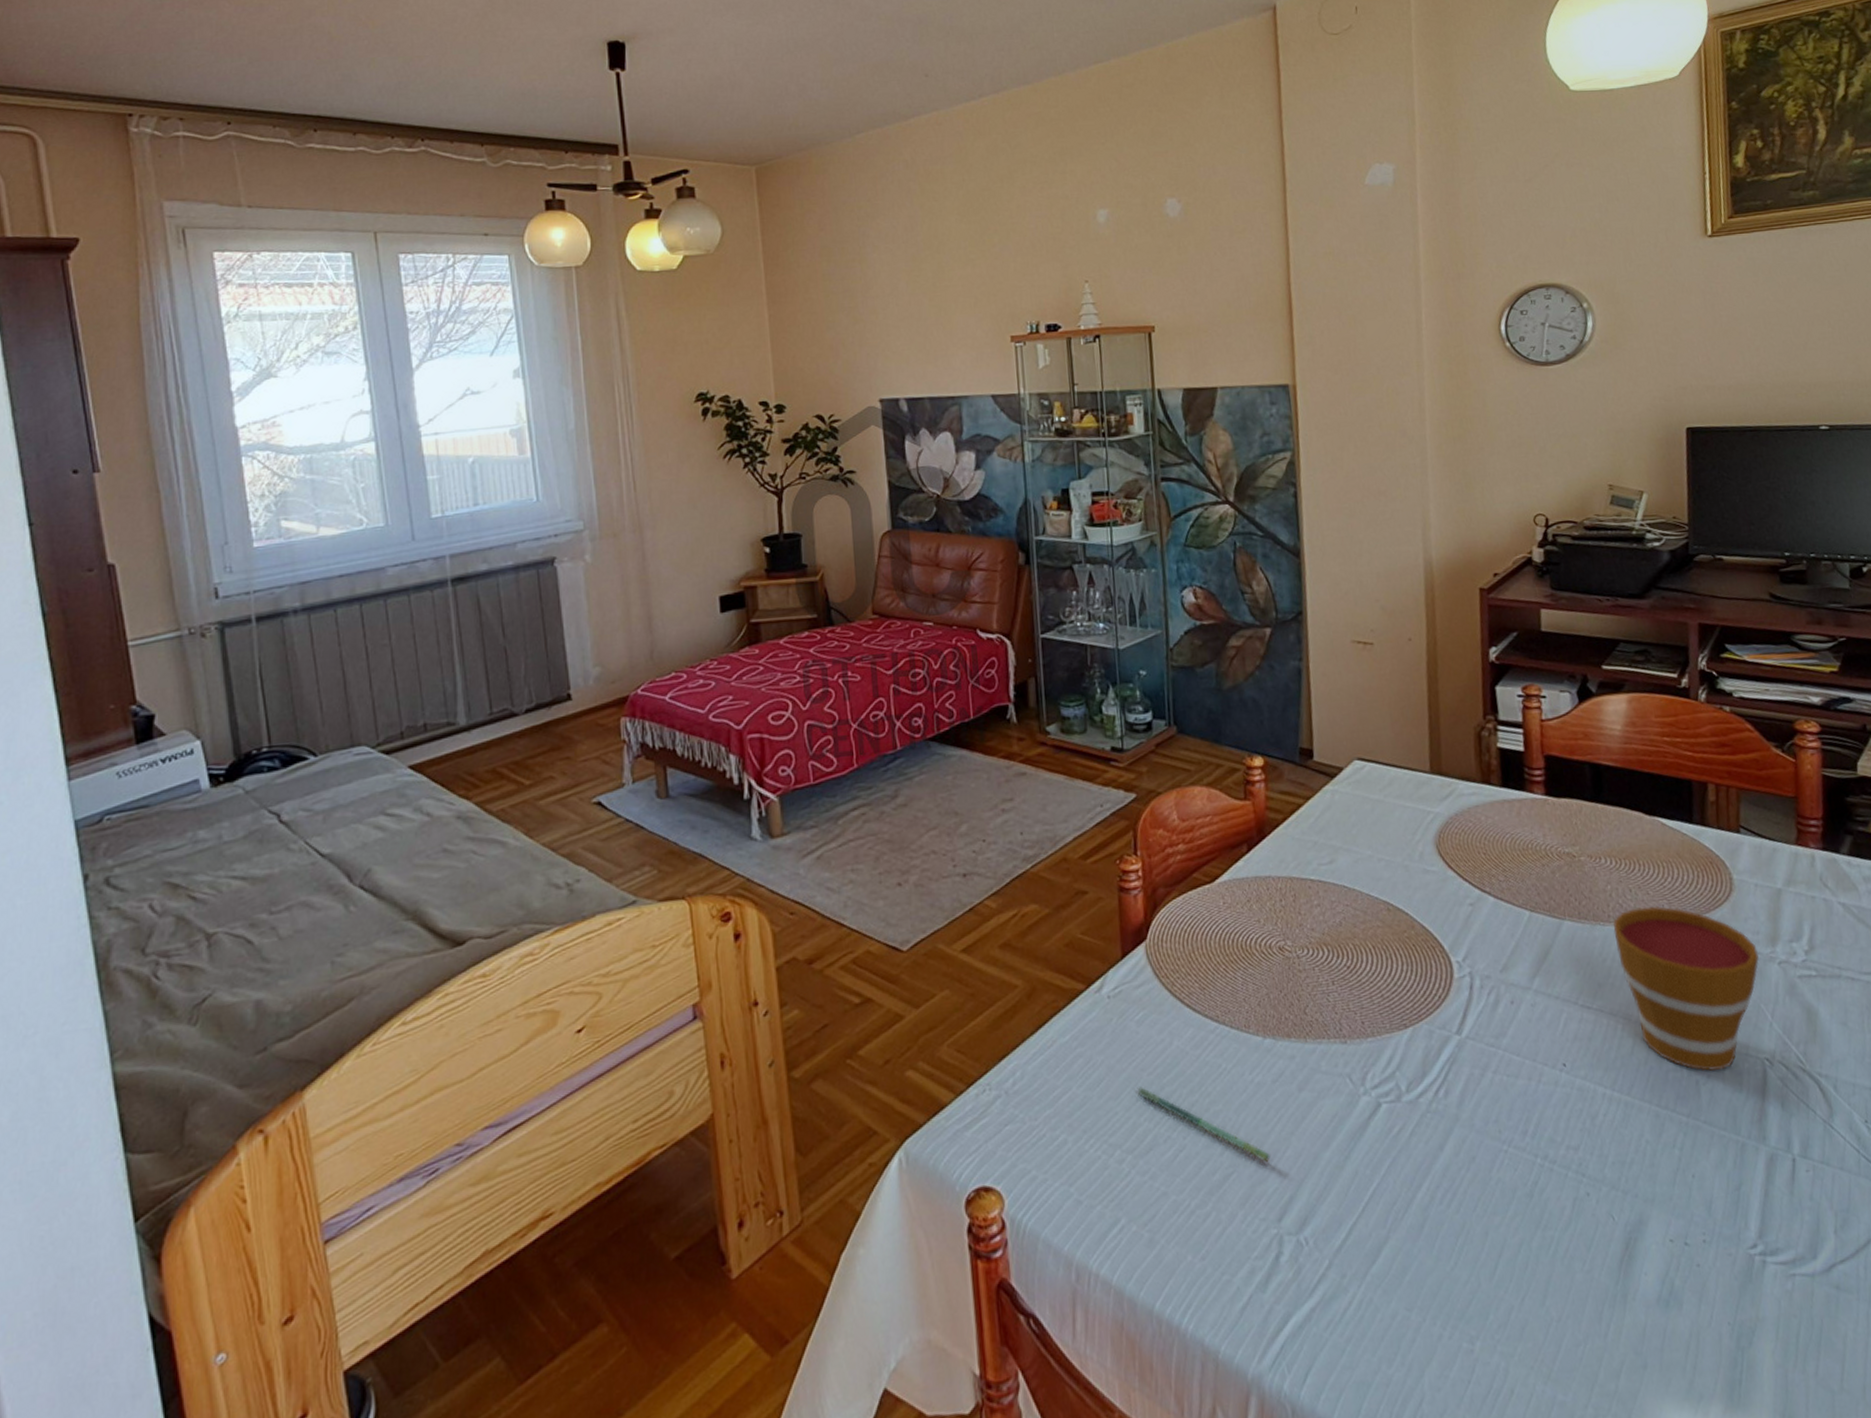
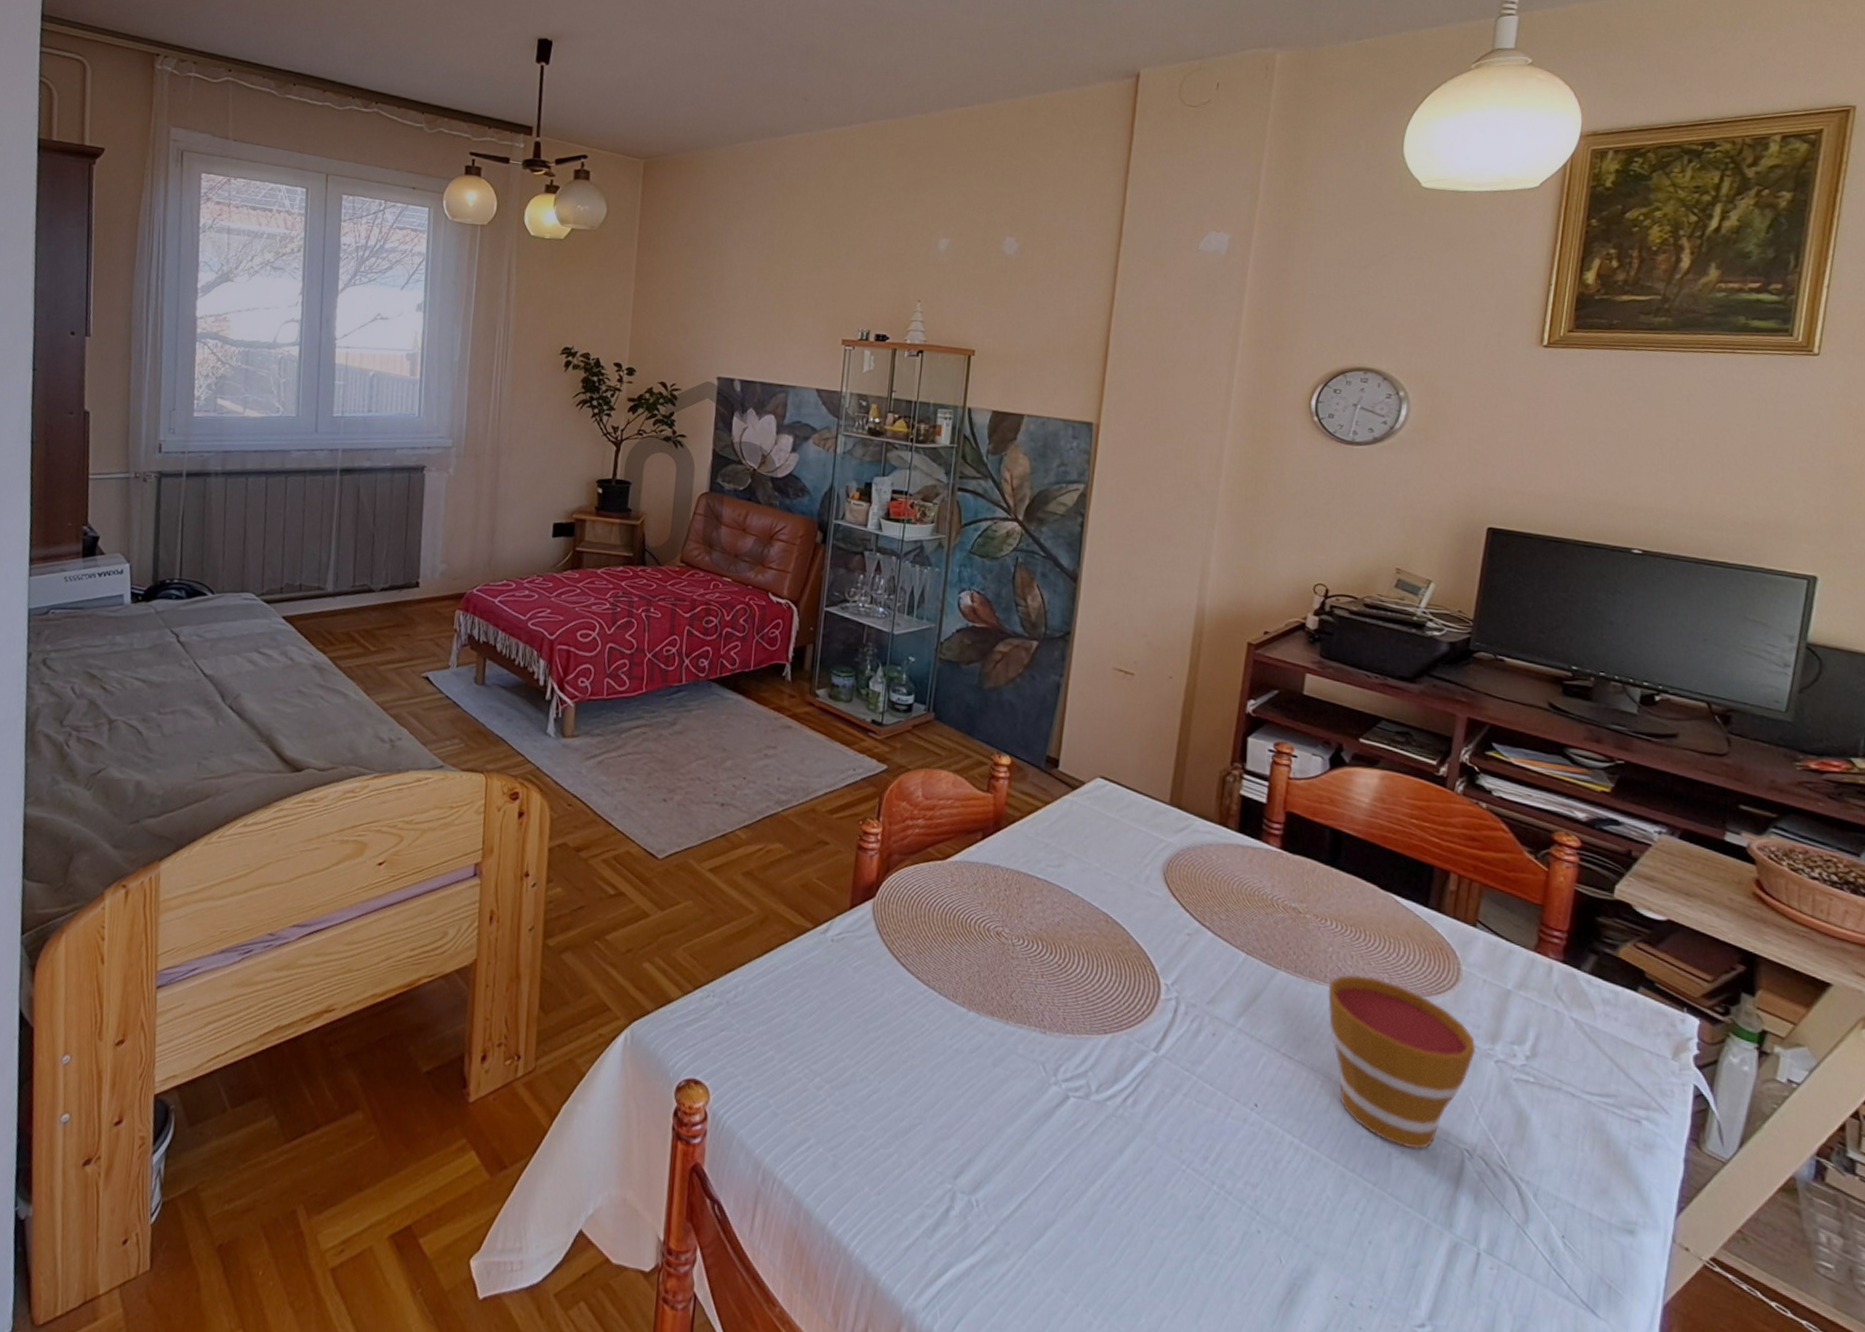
pen: present [1138,1087,1270,1162] -> none [845,1026,957,1122]

